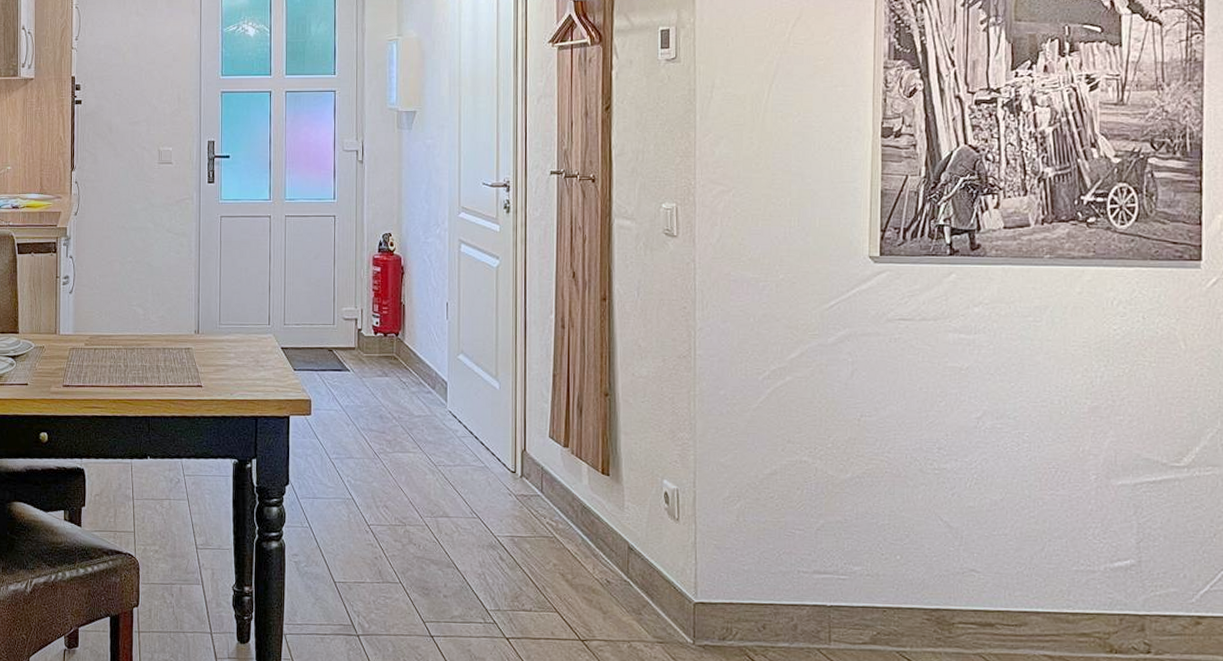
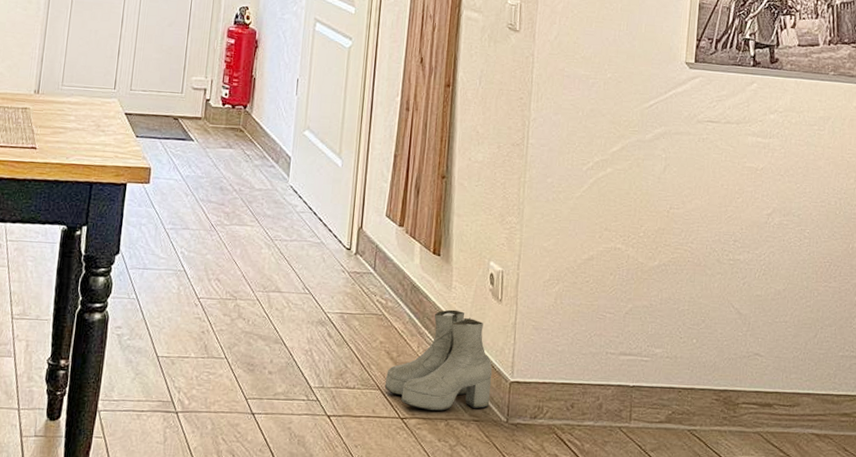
boots: none [561,530,674,633] -> present [384,309,493,411]

